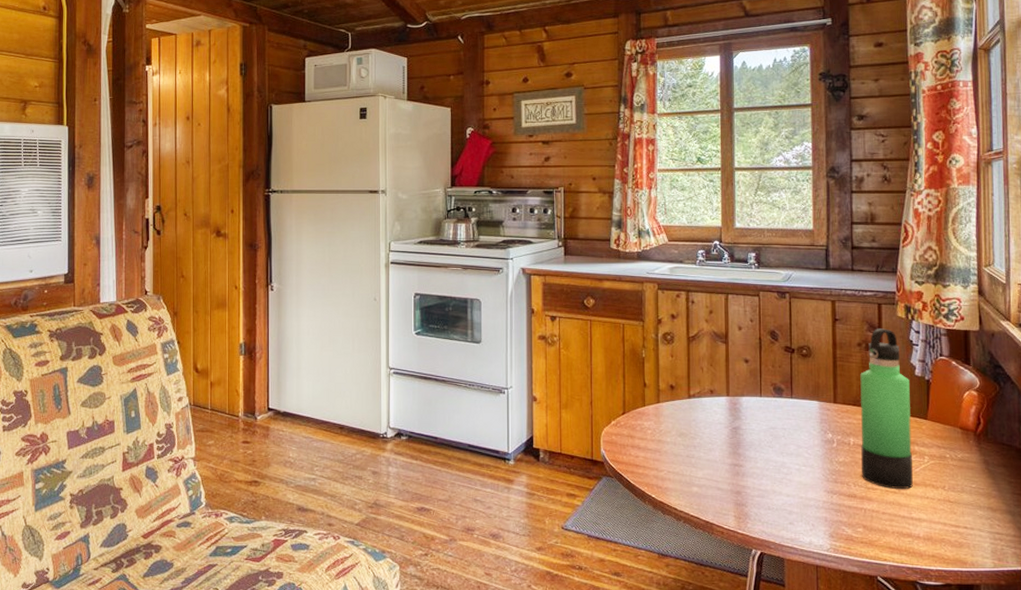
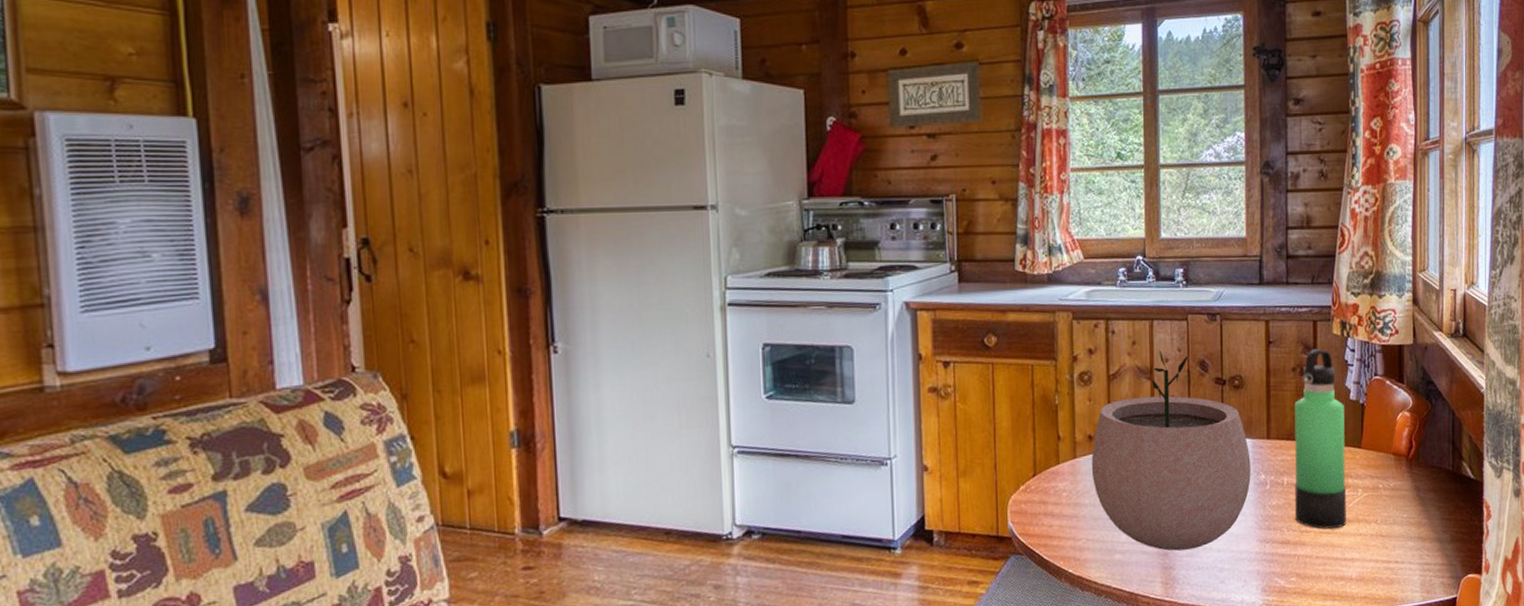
plant pot: none [672,320,818,491] -> present [1091,351,1251,551]

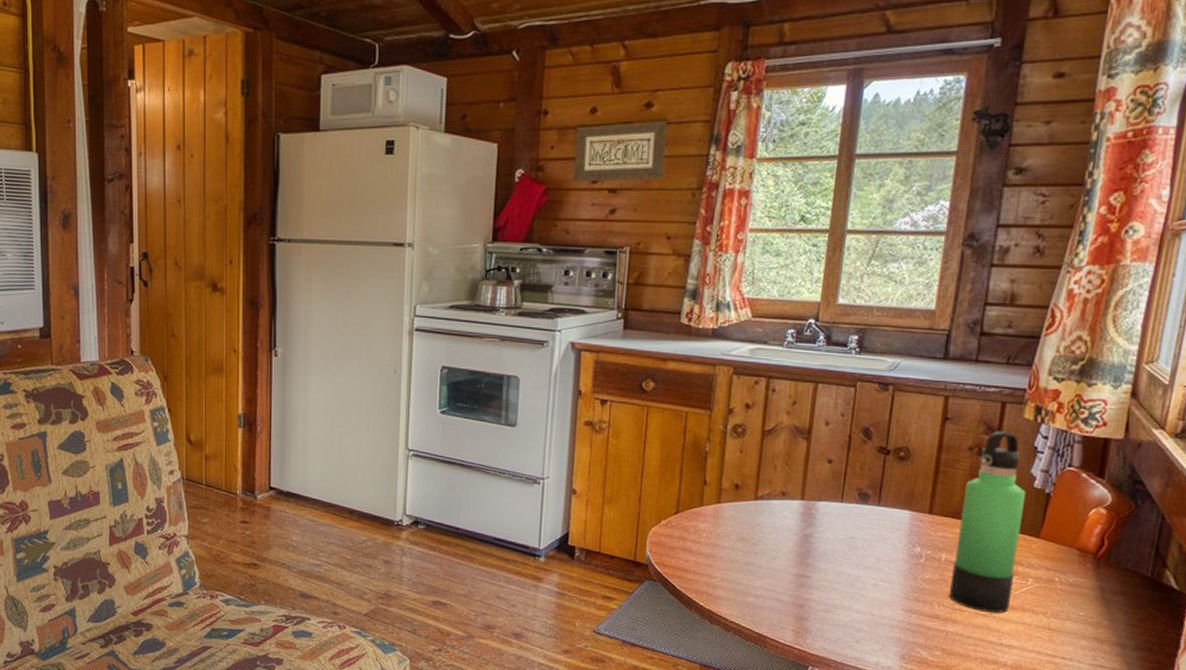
plant pot: present [1091,351,1251,551] -> none [734,413,907,606]

